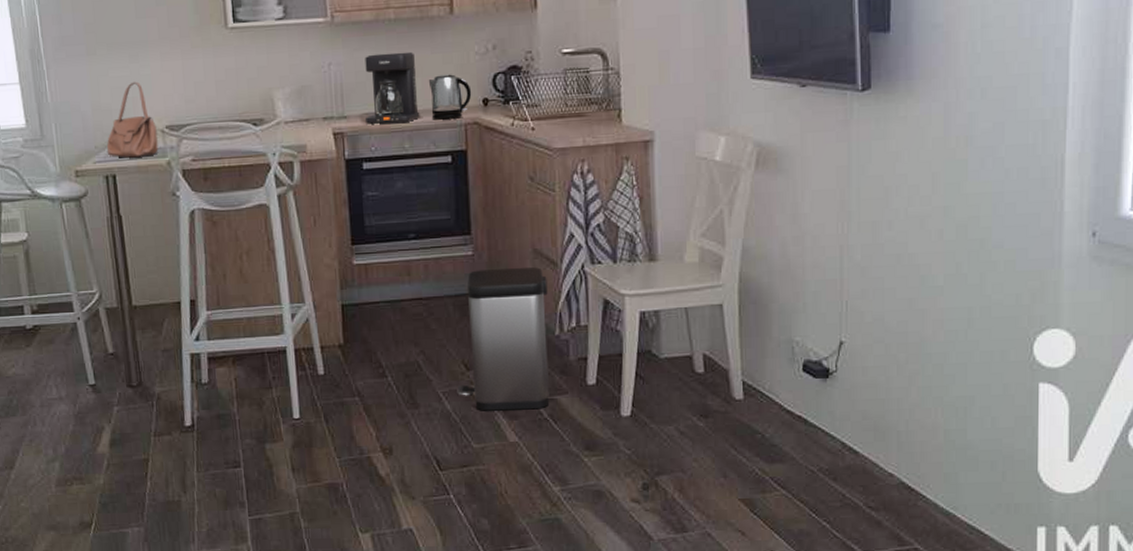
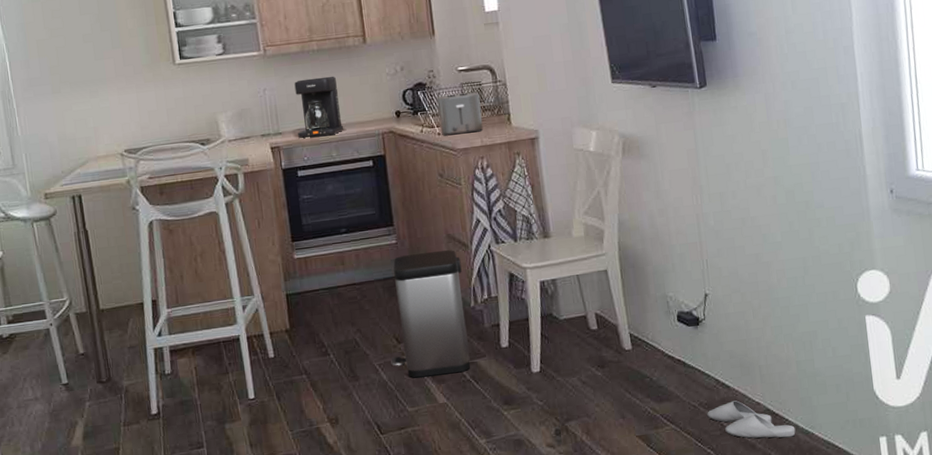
handbag: present [106,81,158,158] -> none [72,113,119,180]
kettle: present [428,74,472,120] -> none [349,92,386,132]
toaster: none [533,80,587,132] -> present [436,91,483,136]
slippers: none [827,469,933,517] -> present [707,400,796,439]

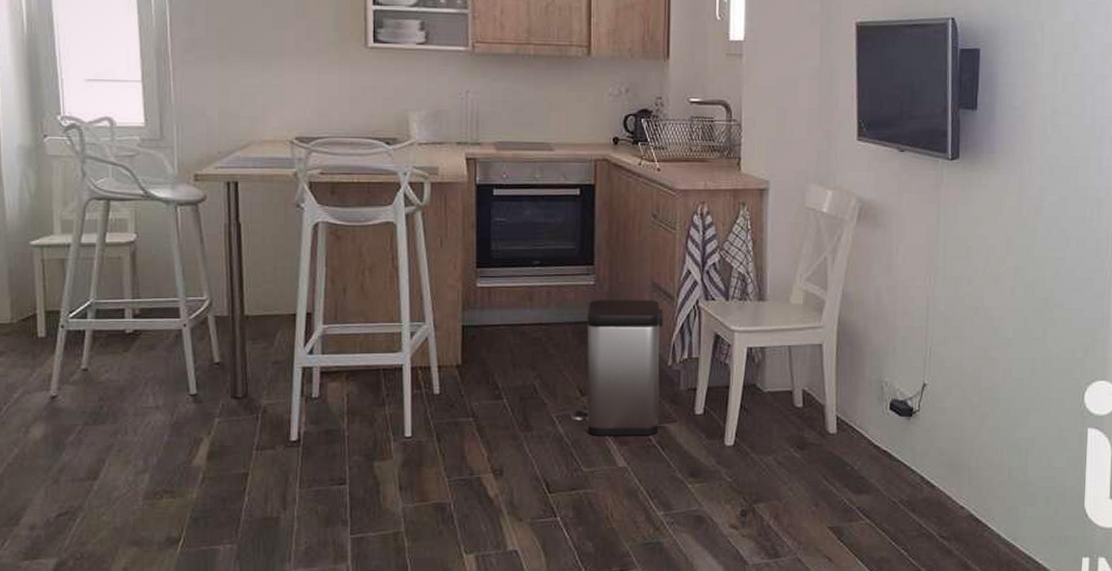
coffee maker: present [294,76,344,138] -> none [499,86,553,154]
toaster: present [436,91,483,136] -> none [661,127,710,174]
slippers: present [707,400,796,439] -> none [906,502,997,547]

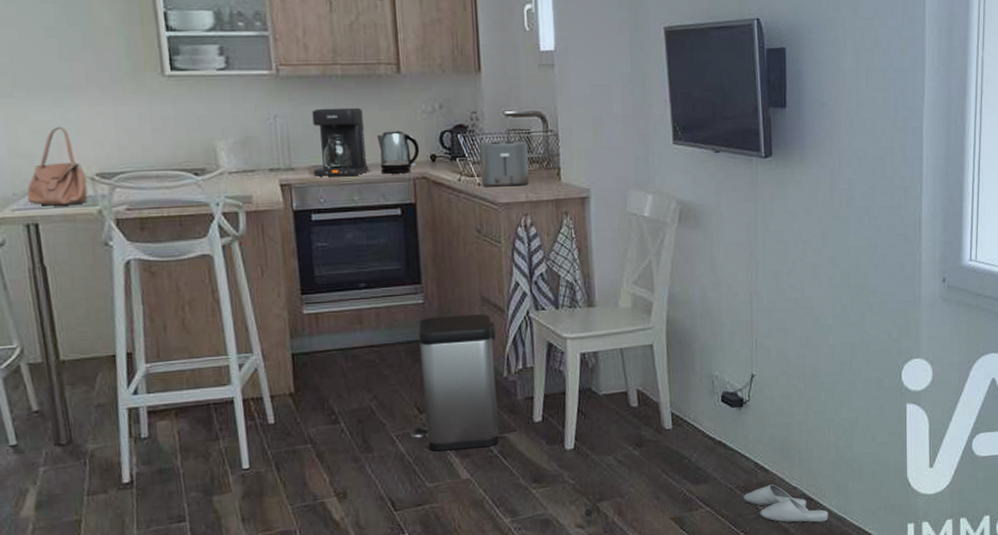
handbag: none [230,90,286,166] -> present [27,126,88,206]
coffee maker: none [499,86,553,154] -> present [312,107,369,177]
kettle: none [562,111,603,154] -> present [376,130,420,174]
toaster: none [661,127,710,174] -> present [479,140,530,187]
slippers: none [906,502,997,547] -> present [743,484,829,523]

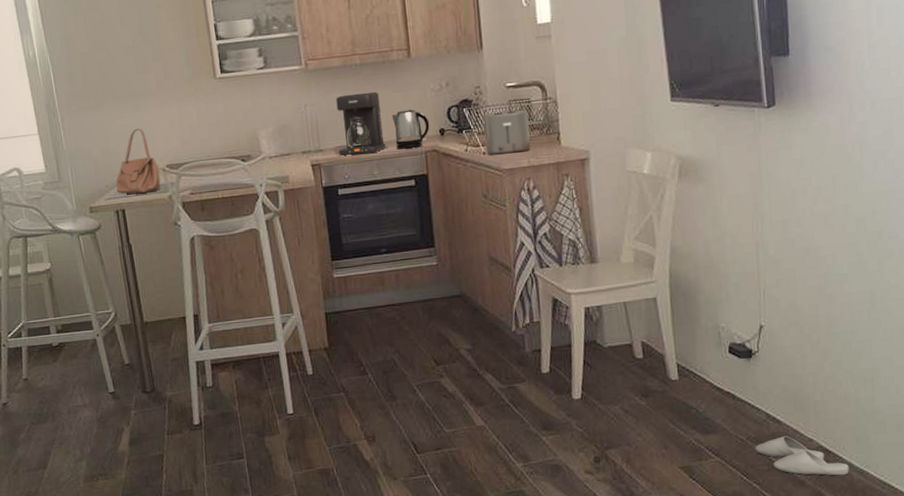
pedal bin: present [410,314,499,452] -> none [429,273,510,400]

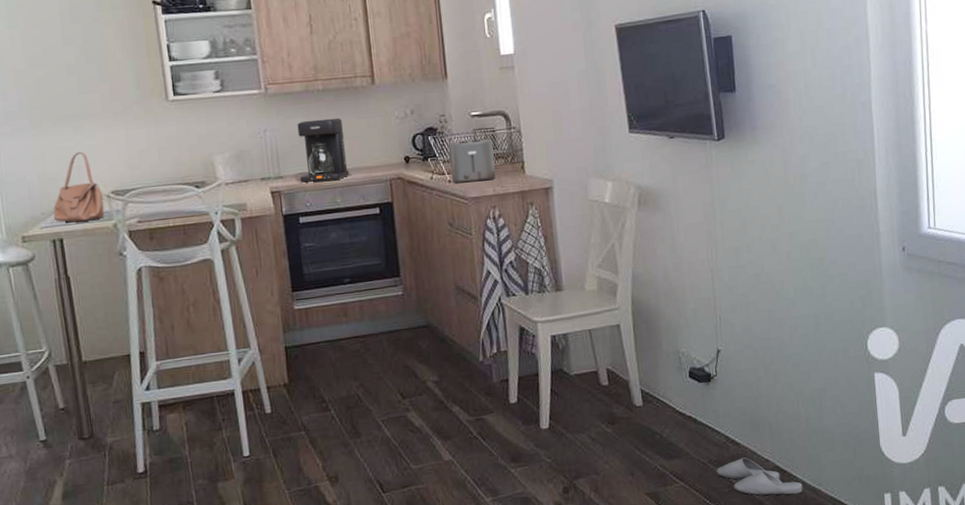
kettle: present [391,109,430,150] -> none [355,136,395,177]

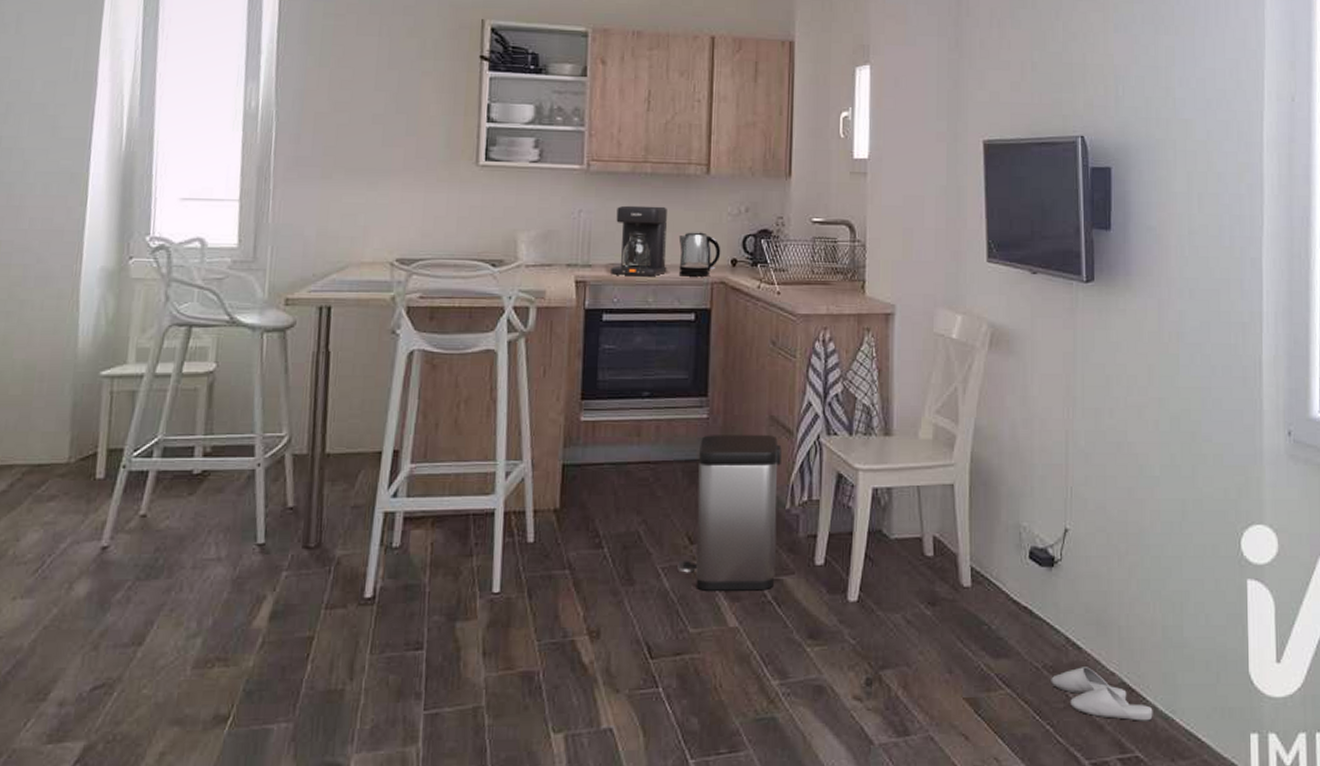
handbag: present [53,151,105,223] -> none [325,210,386,290]
kettle: none [355,136,395,177] -> present [678,232,721,277]
pedal bin: none [394,302,477,435] -> present [677,435,782,591]
toaster: present [448,138,496,184] -> none [781,248,833,297]

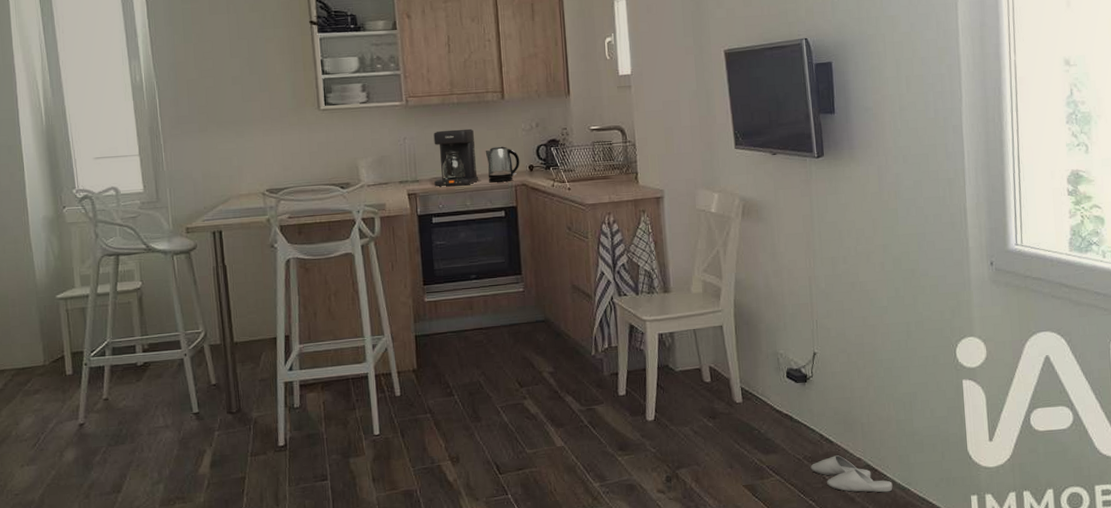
pedal bin: present [677,435,782,591] -> none [512,300,588,422]

